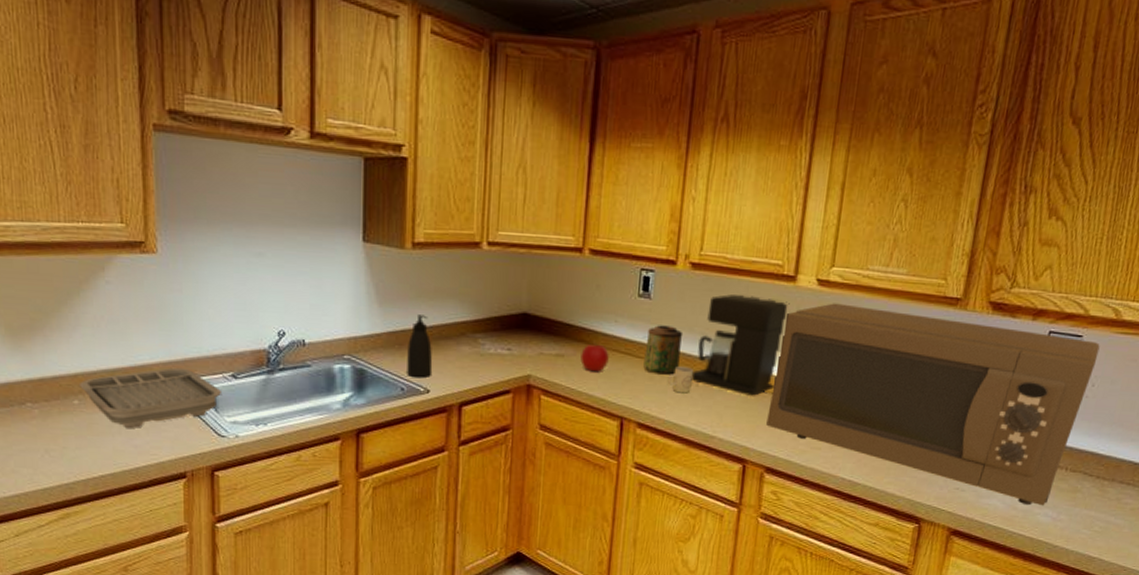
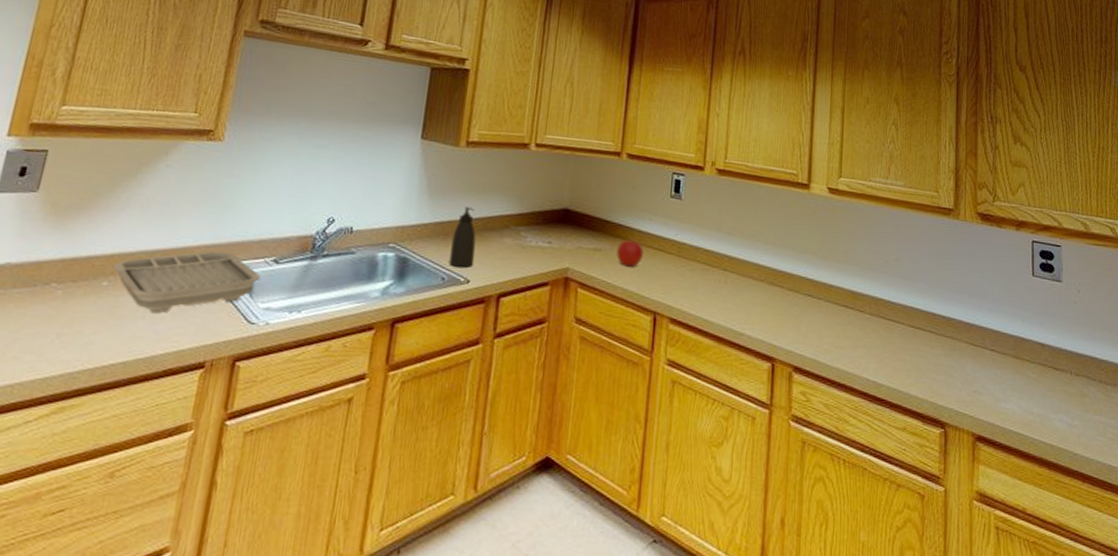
canister: present [643,325,684,375] -> none [675,224,712,272]
mug: present [667,366,693,394] -> none [697,264,722,290]
coffee maker: present [692,294,790,396] -> none [721,198,806,294]
microwave: present [766,303,1100,506] -> none [792,209,1078,411]

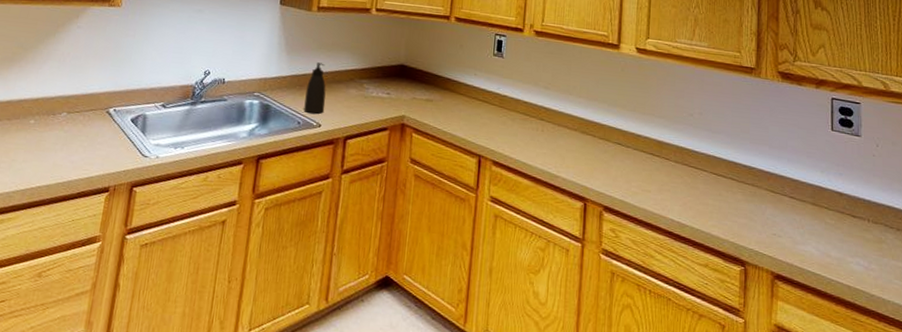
dish rack: present [113,251,260,314] -> none [38,96,151,147]
fruit: present [616,235,644,267] -> none [446,88,470,116]

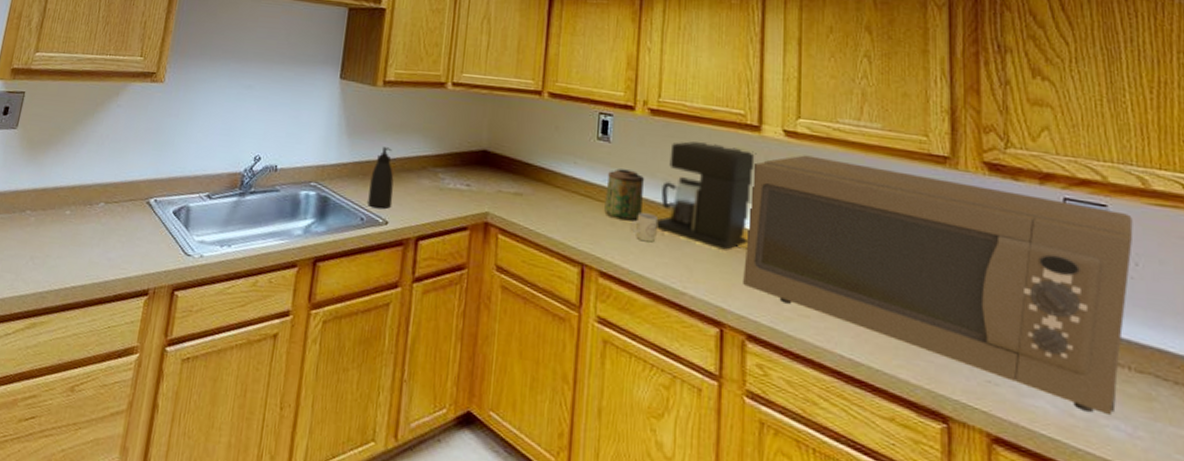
canister: none [498,79,530,121] -> present [604,168,645,222]
mug: none [517,114,539,137] -> present [630,213,657,243]
coffee maker: none [538,57,616,142] -> present [657,141,757,251]
microwave: none [602,67,877,255] -> present [743,155,1134,416]

